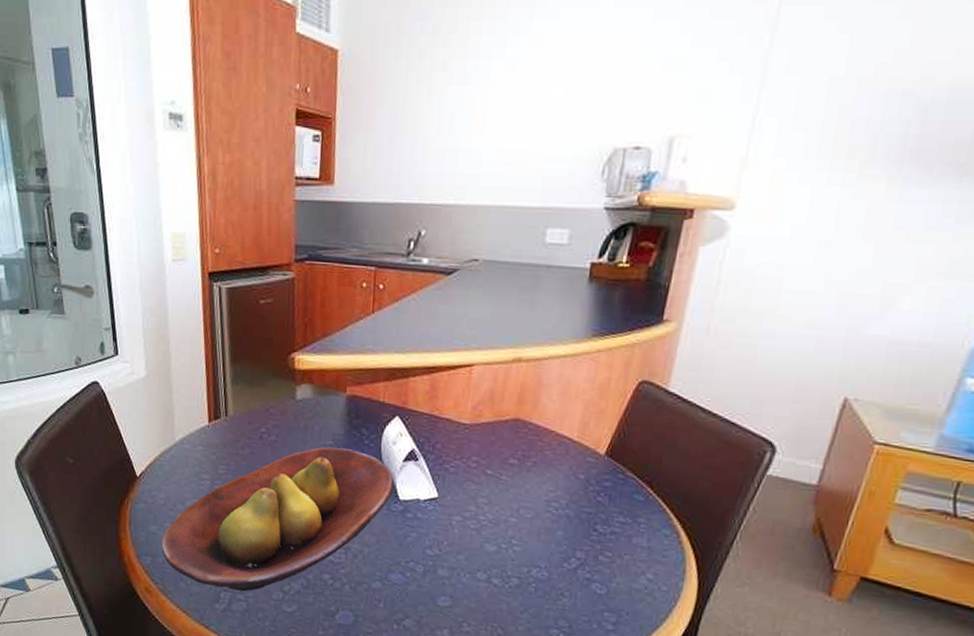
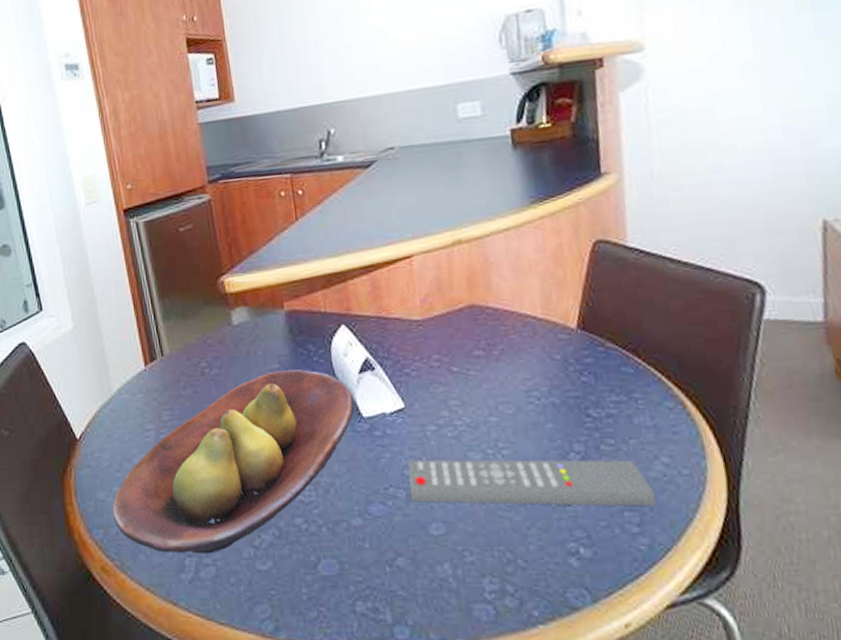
remote control: none [426,541,634,612] -> present [407,459,656,507]

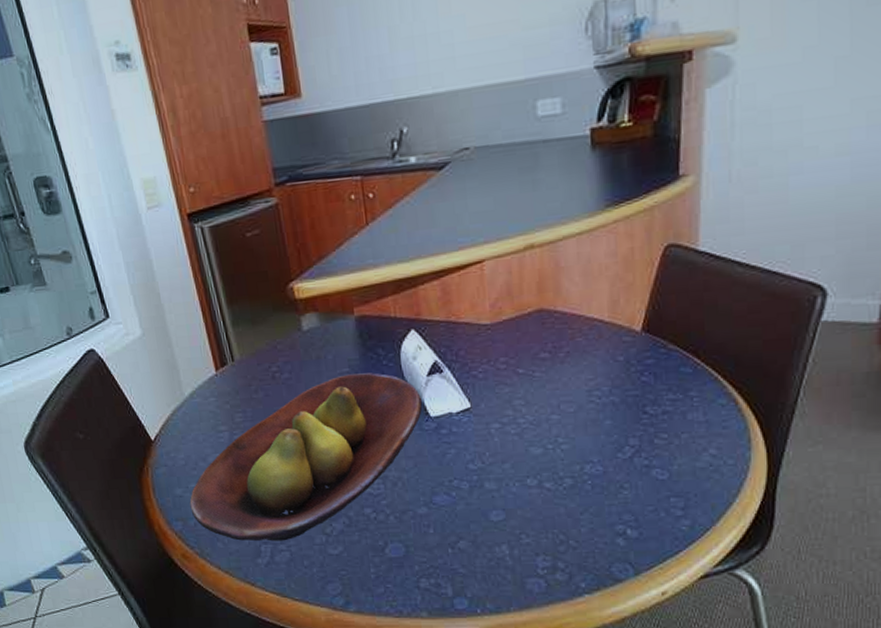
remote control: present [407,459,656,507] -> none [471,452,700,494]

